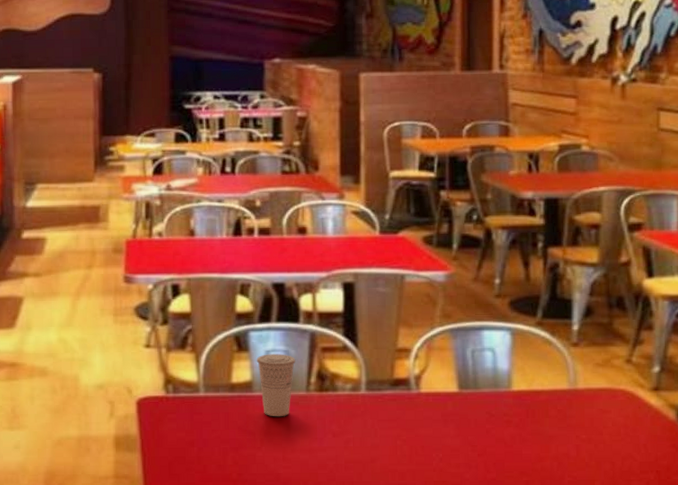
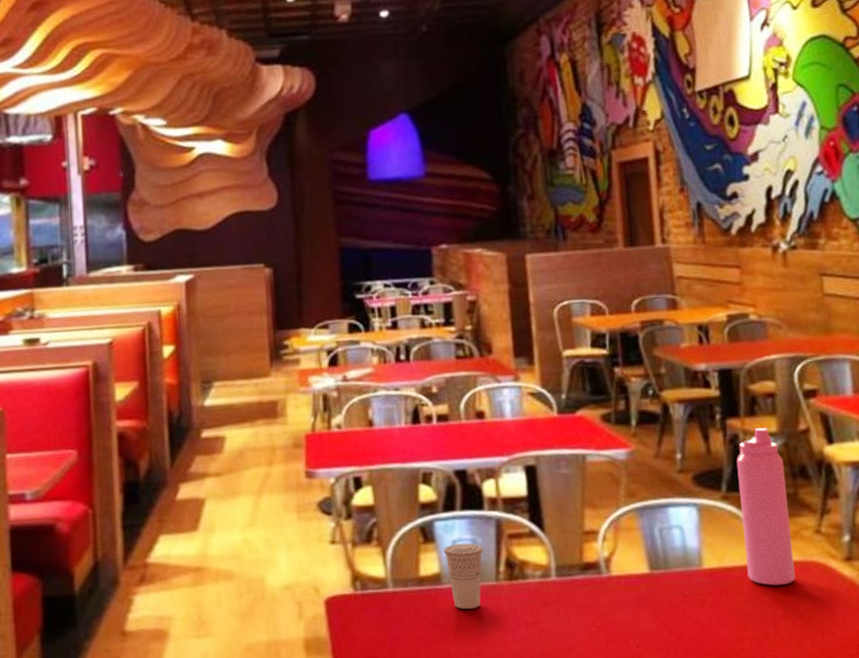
water bottle: none [554,257,602,410] -> present [736,427,795,586]

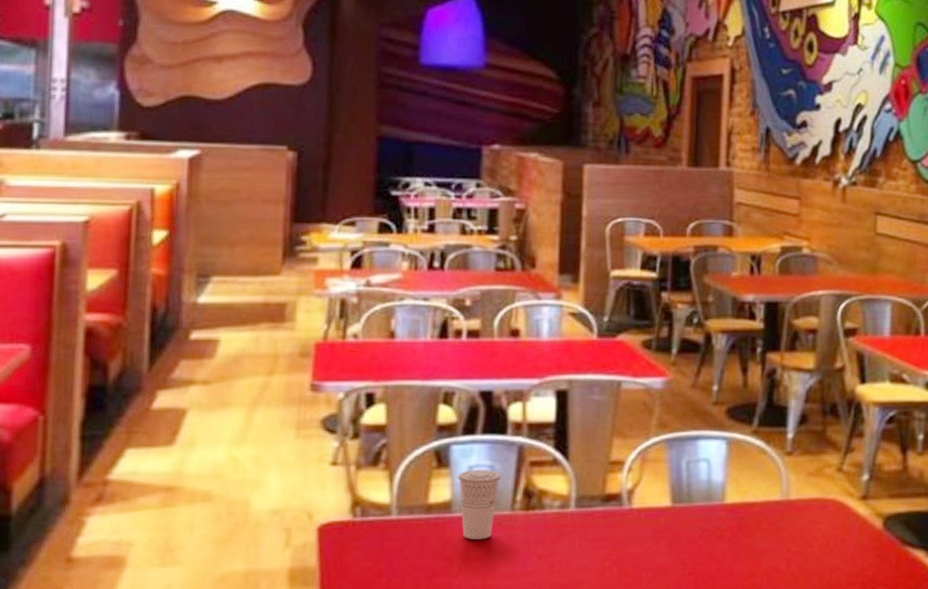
water bottle: present [736,427,795,586] -> none [768,363,816,522]

